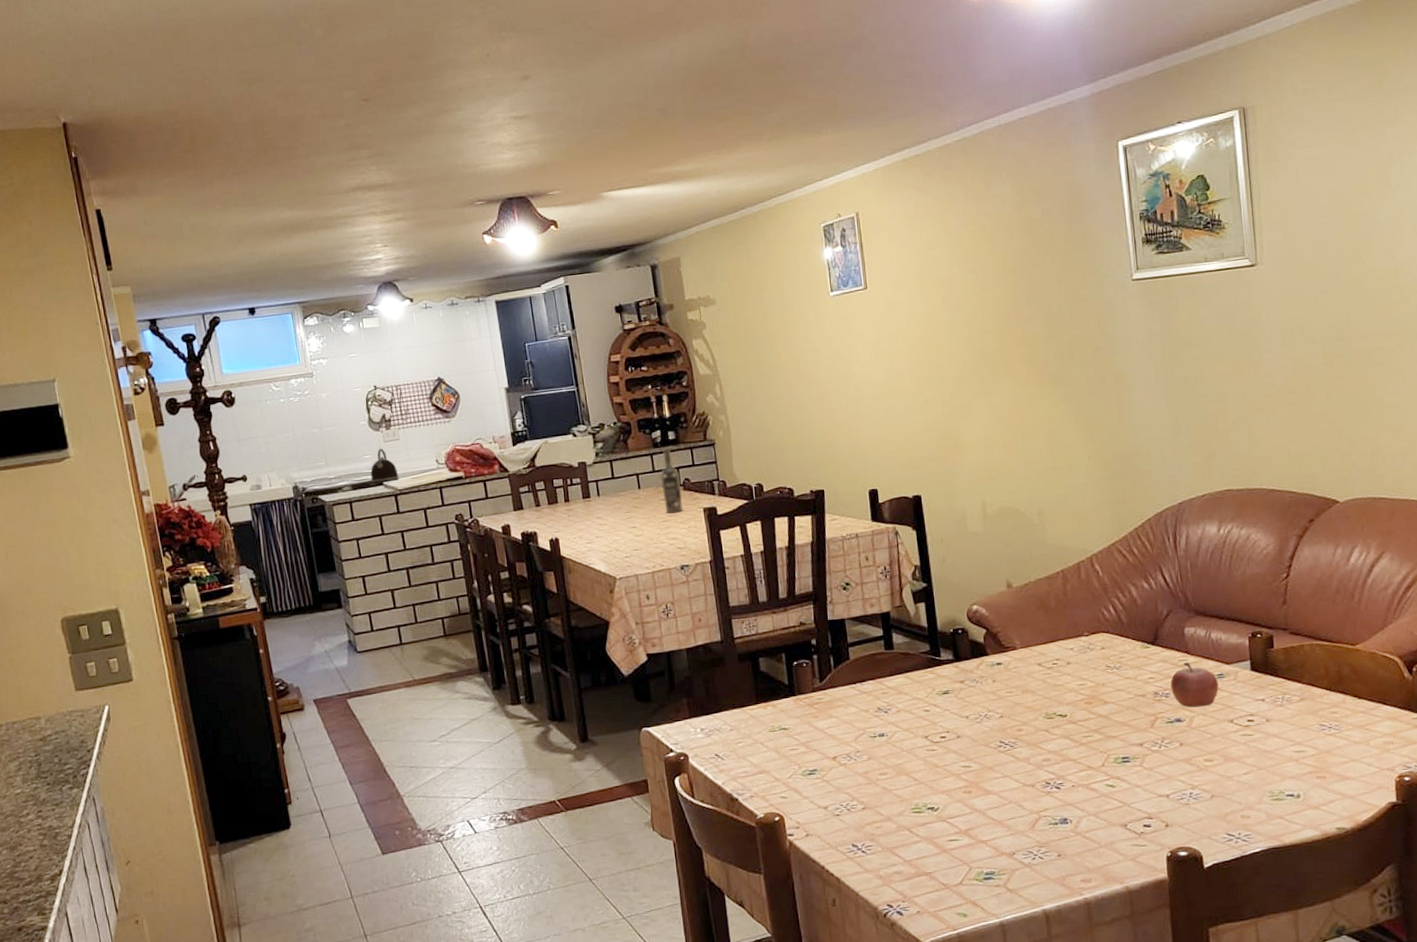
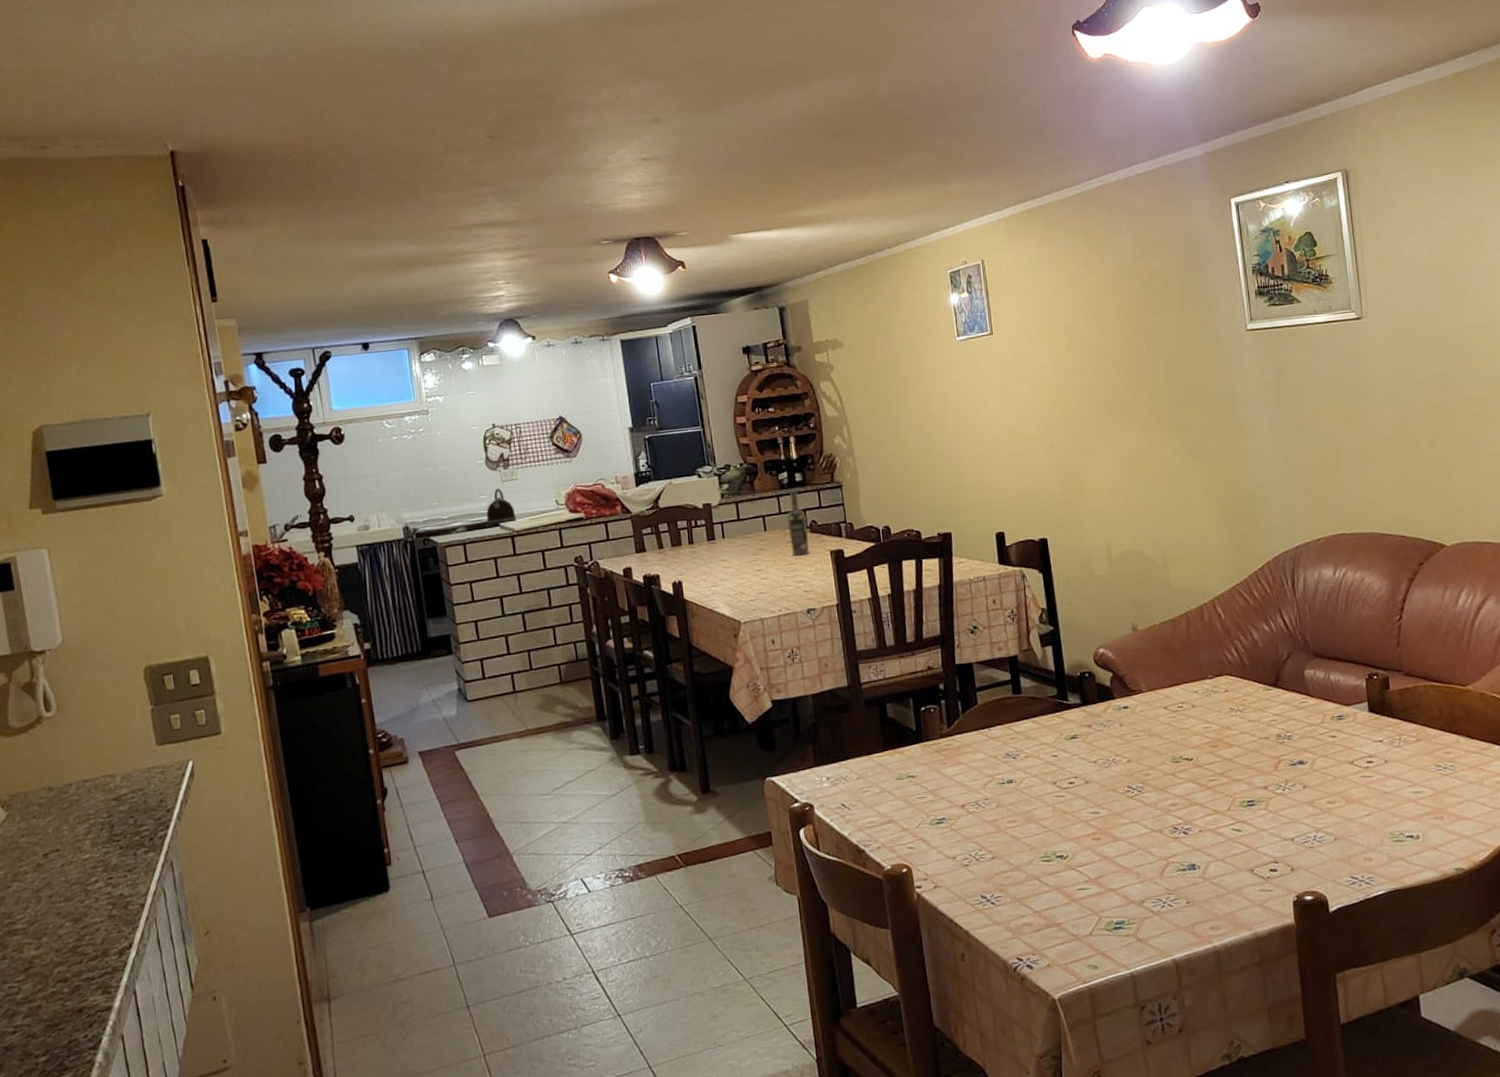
fruit: present [1170,662,1219,708] -> none [1292,704,1339,750]

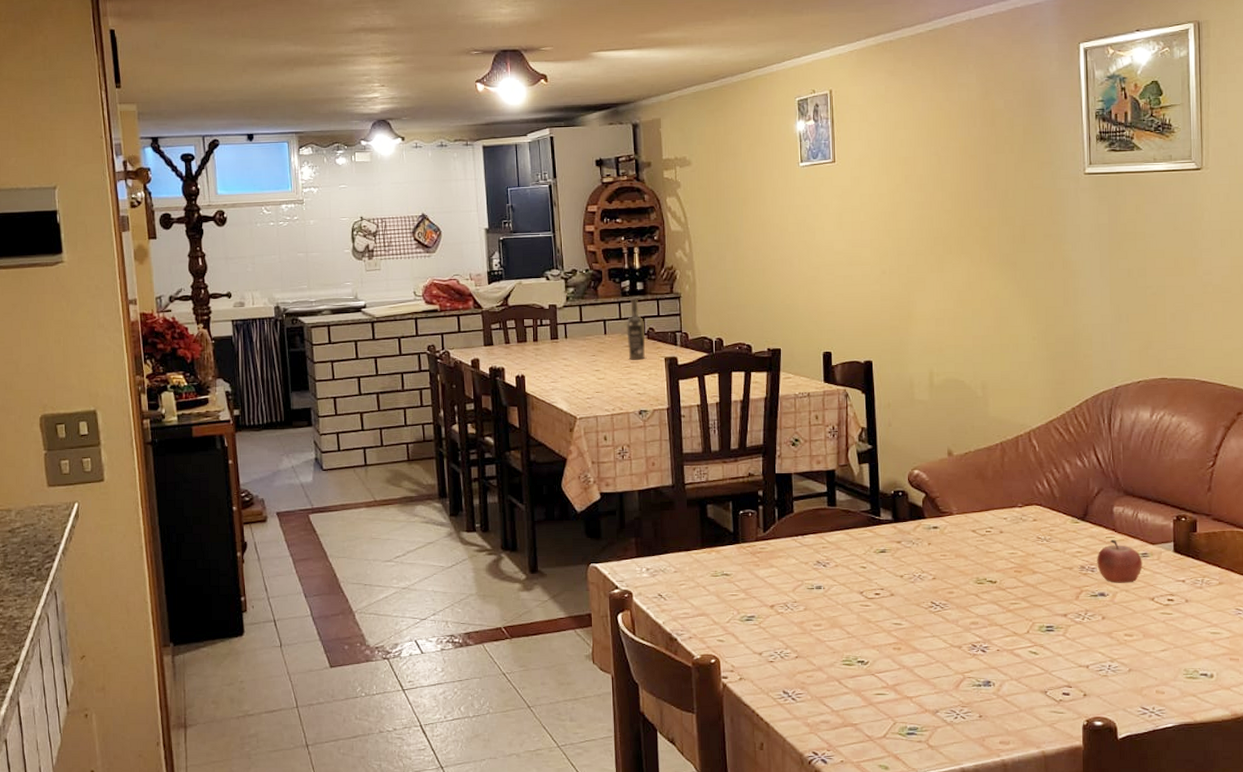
kettle: present [486,488,517,525] -> none [350,277,377,310]
fruit: none [1292,704,1339,750] -> present [1097,539,1142,583]

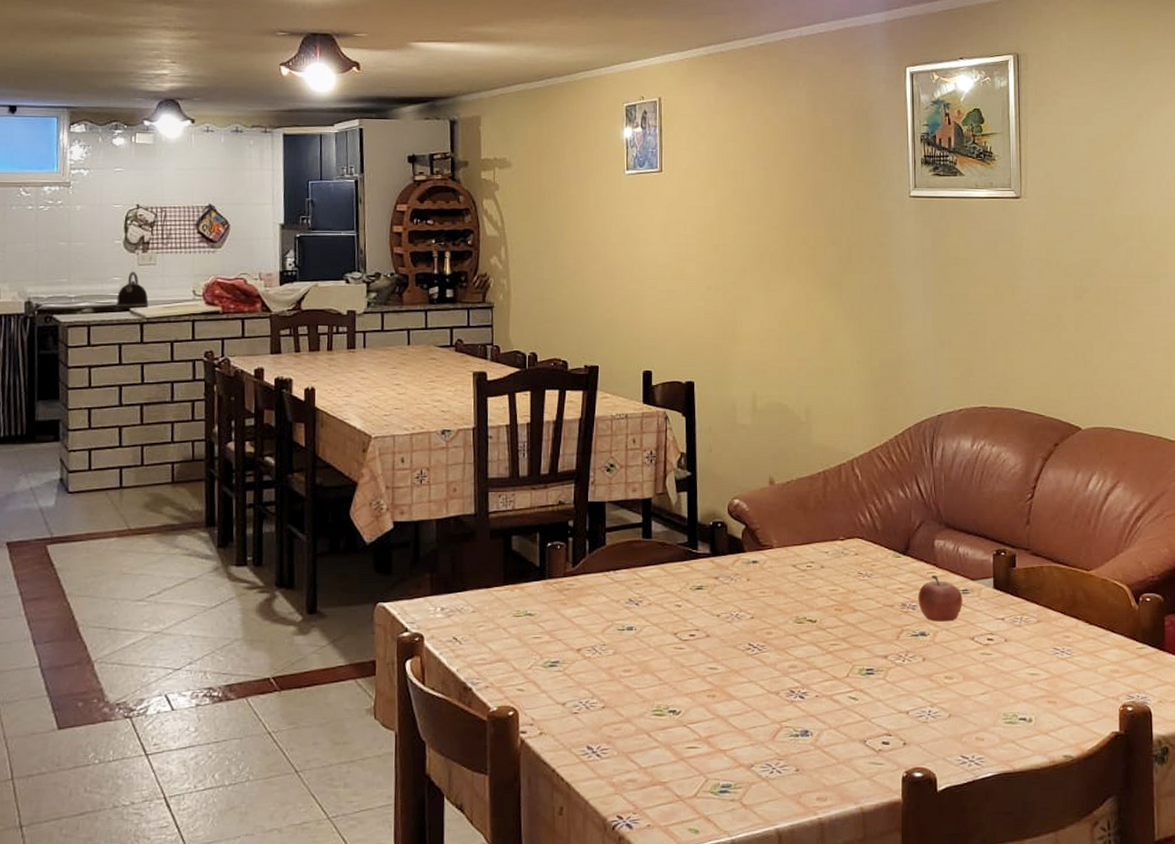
kettle: none [350,277,377,310] -> present [116,272,149,309]
wine bottle: present [626,299,645,360] -> none [432,307,452,374]

